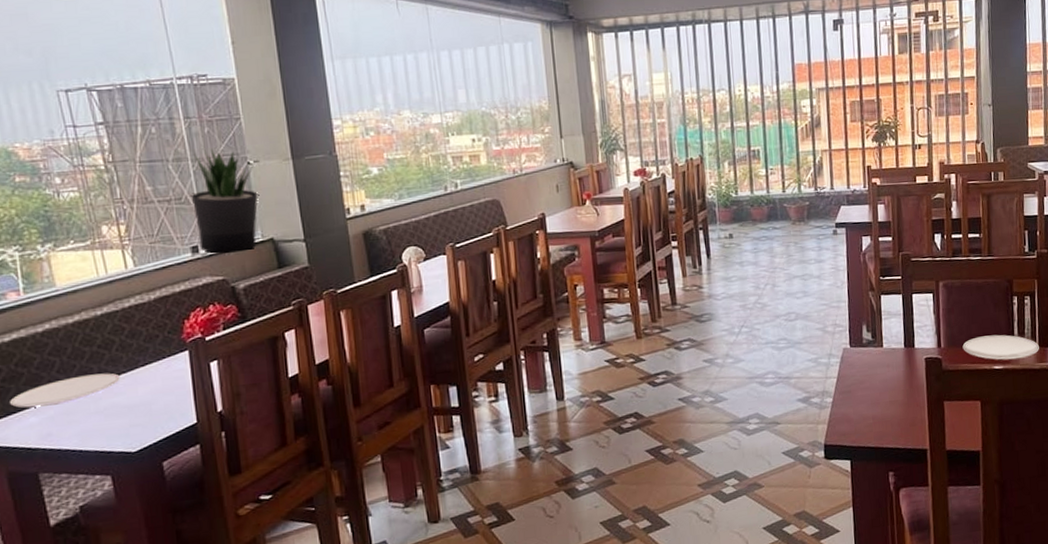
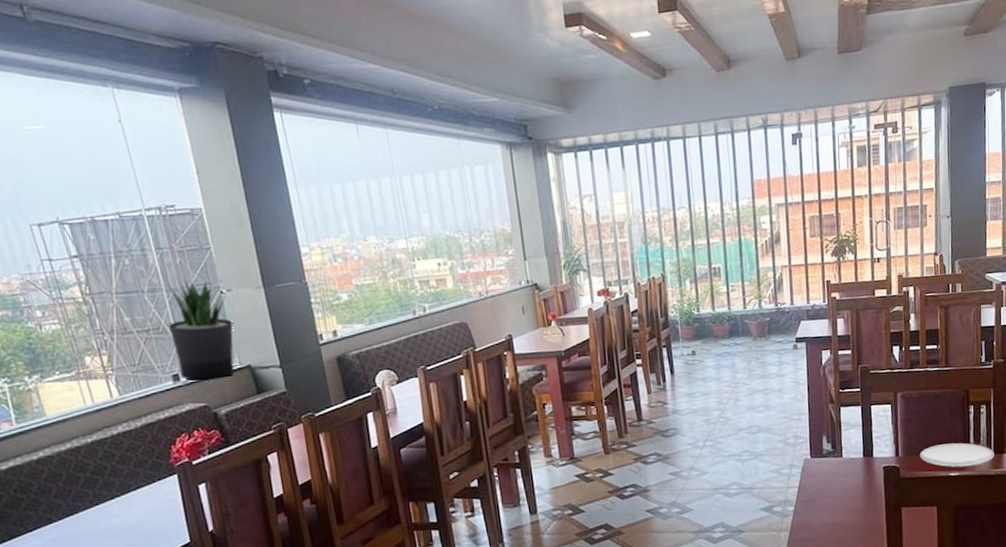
plate: present [10,373,120,408] -> none [13,497,115,532]

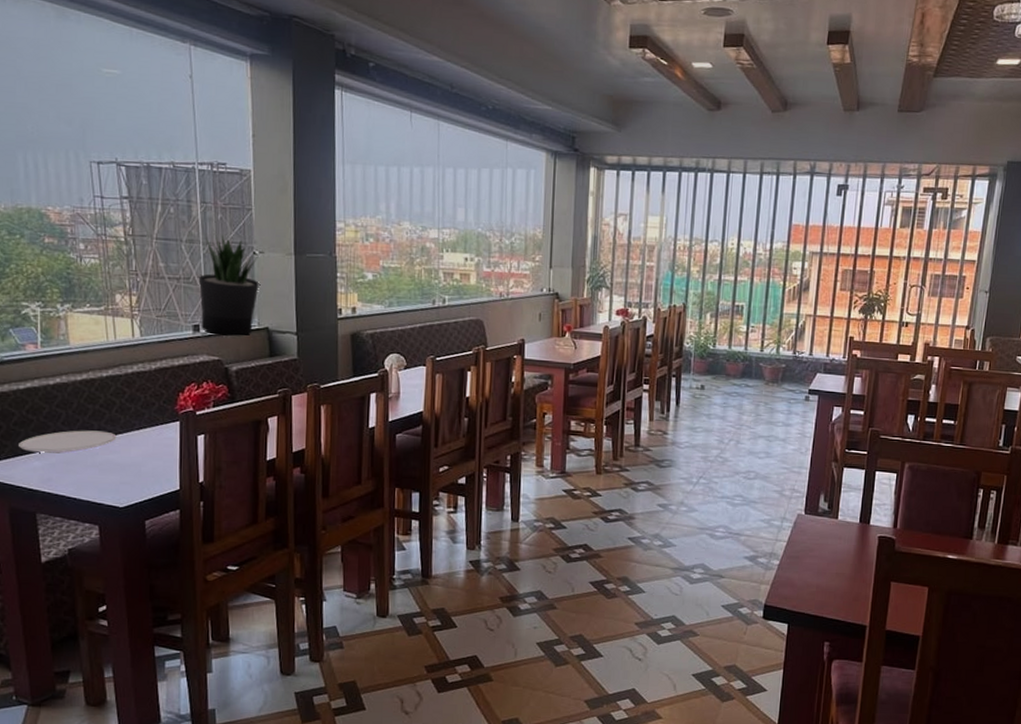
plate: none [13,497,115,532] -> present [19,430,117,453]
plate: present [920,443,994,468] -> none [919,523,998,552]

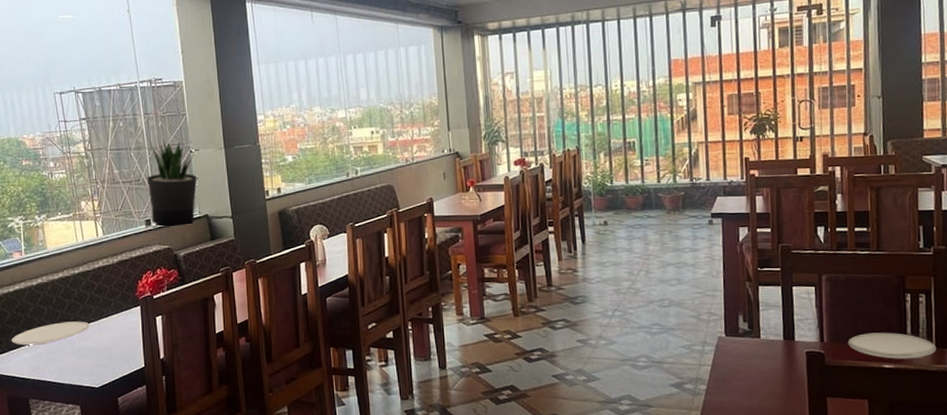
plate: none [919,523,998,552] -> present [848,332,936,360]

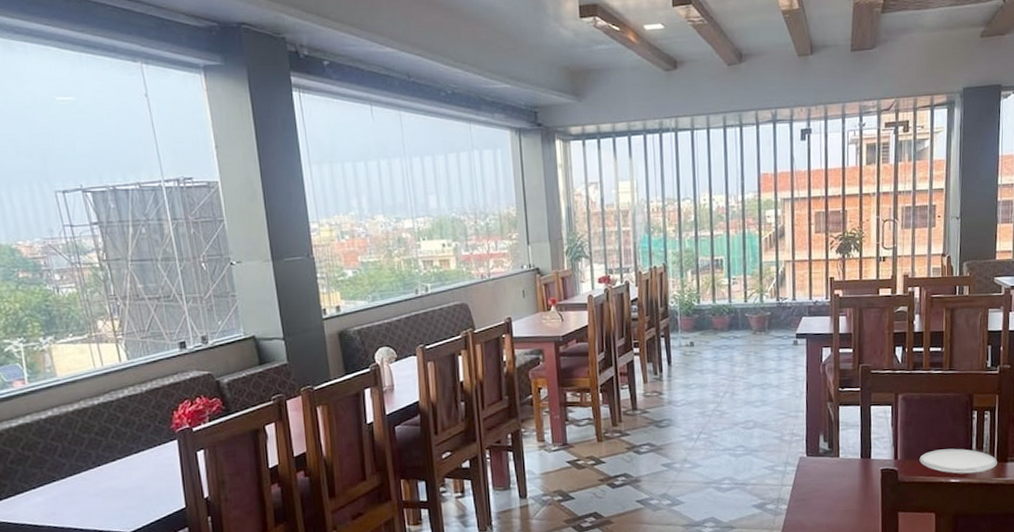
plate: present [12,321,90,346] -> none [18,458,116,489]
planter: present [147,136,197,227] -> none [179,245,241,350]

